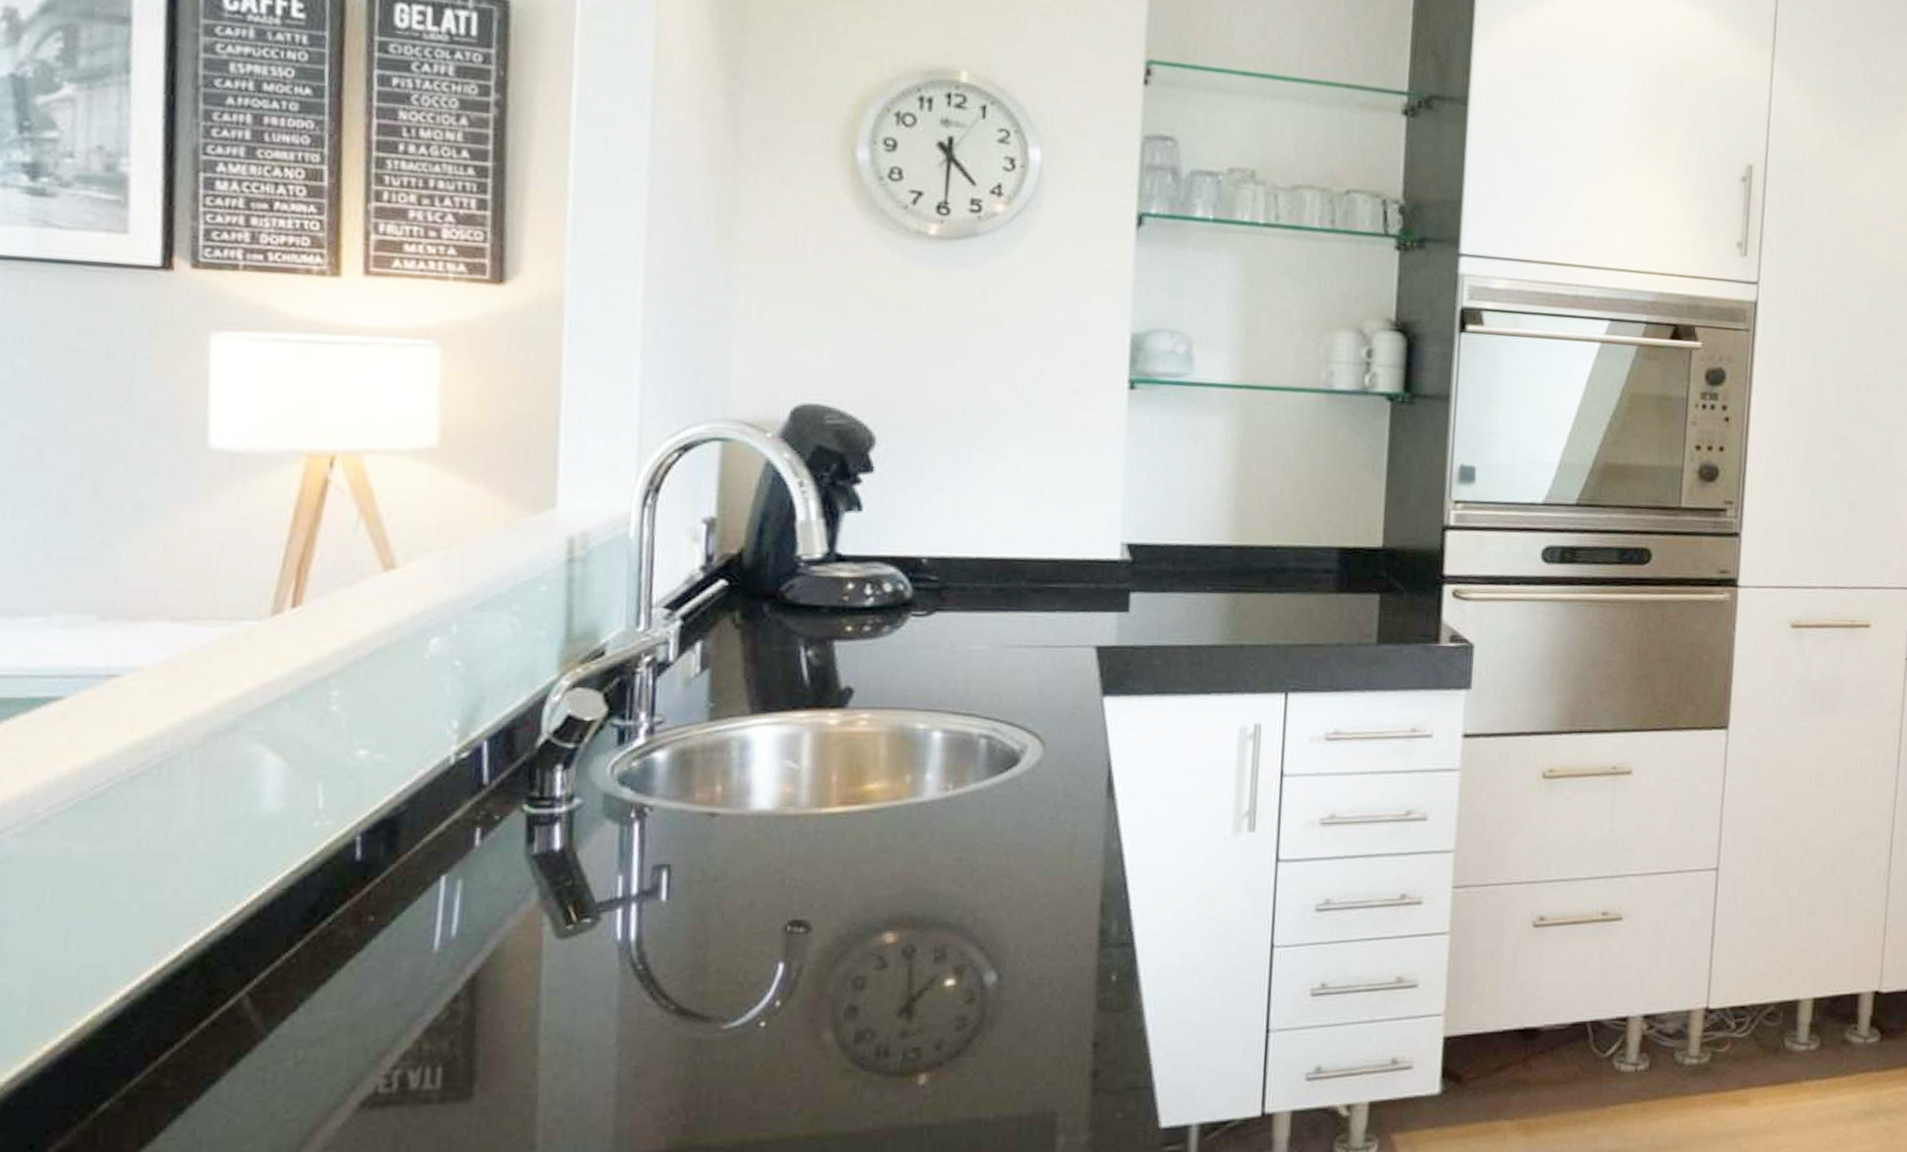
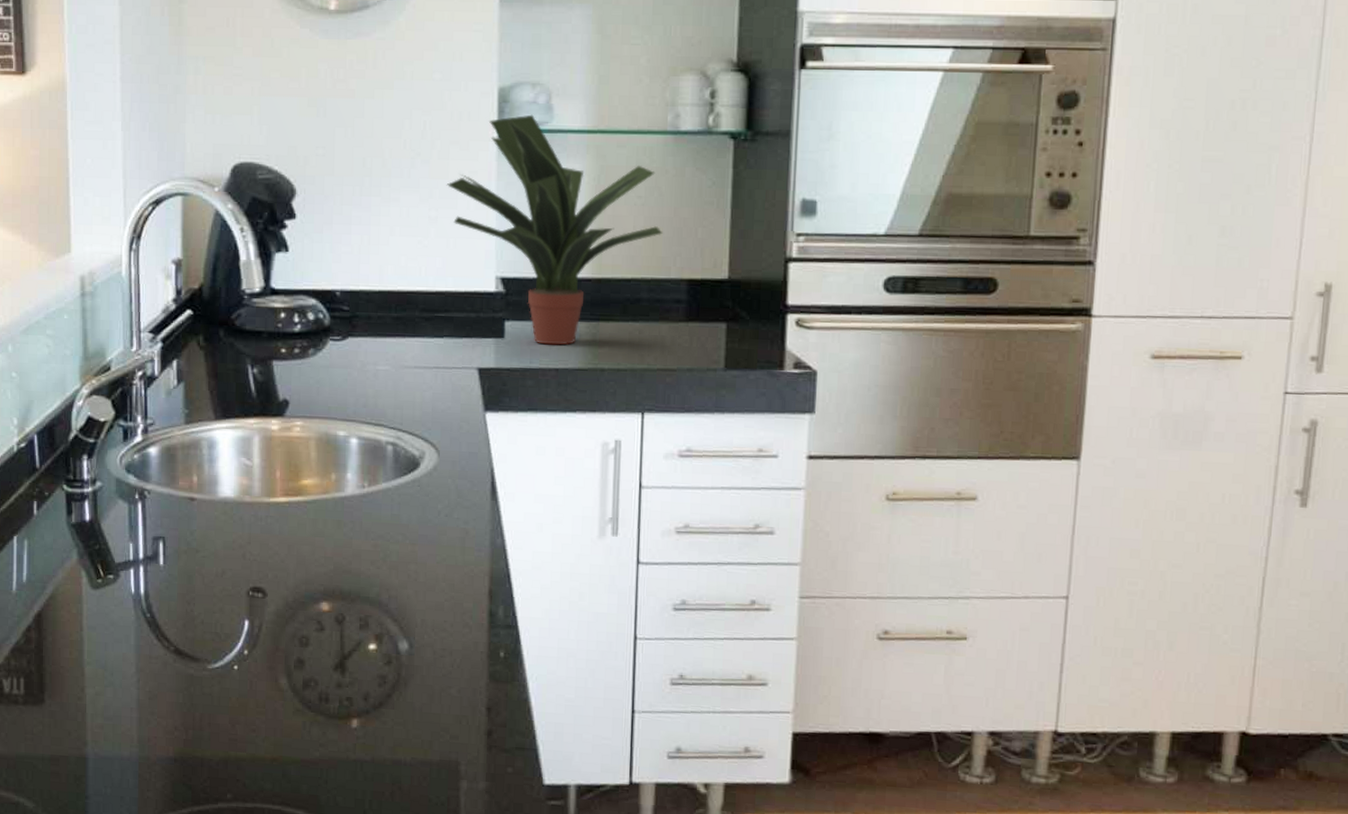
potted plant: none [1065,364,1313,620] -> present [446,114,663,345]

